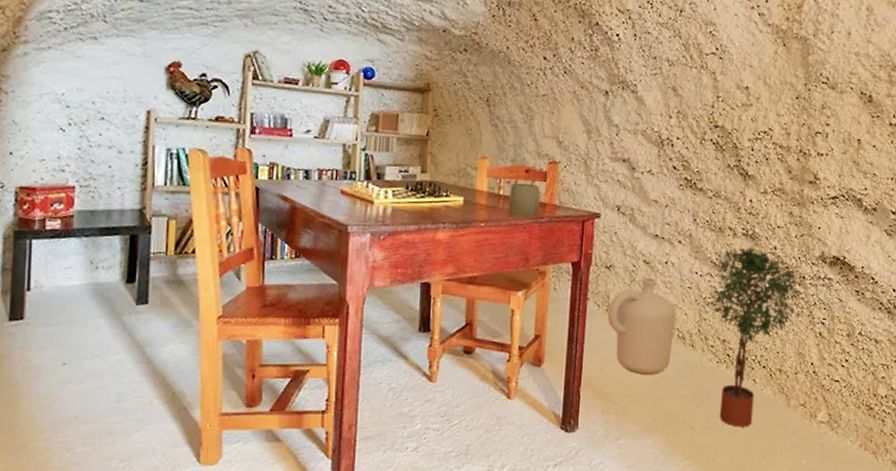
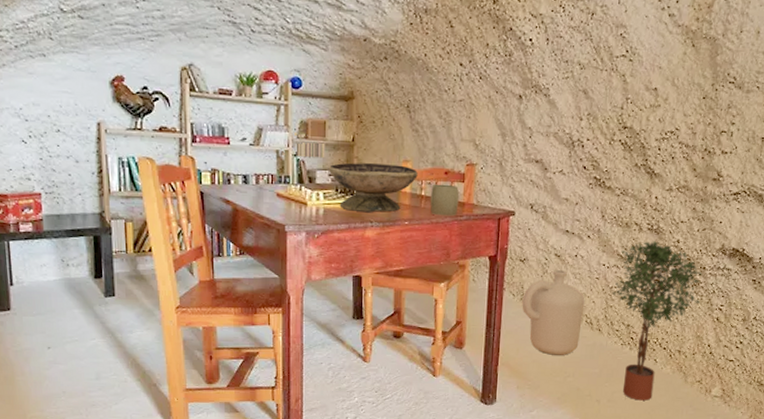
decorative bowl: none [399,158,496,213] -> present [328,163,418,213]

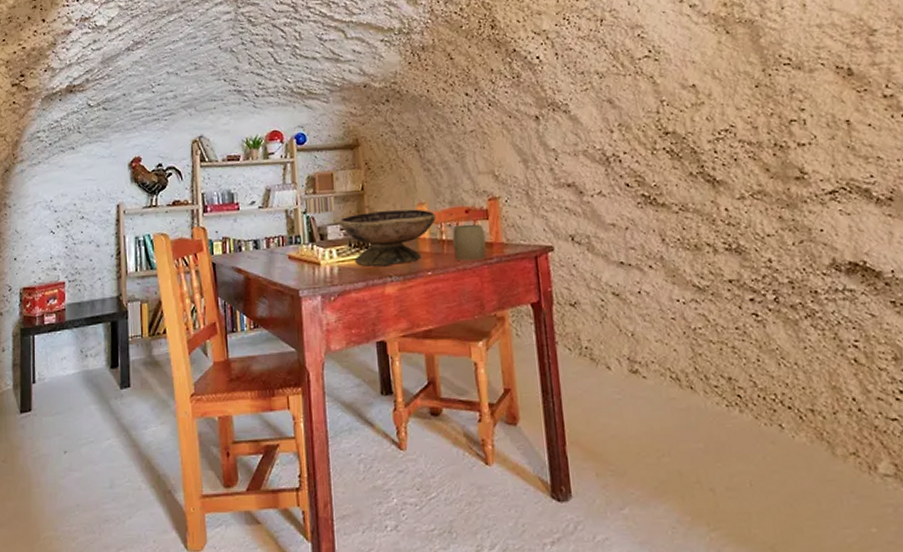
water jug: present [522,269,585,355] -> none [581,311,668,427]
potted tree: present [612,240,703,401] -> none [696,262,824,487]

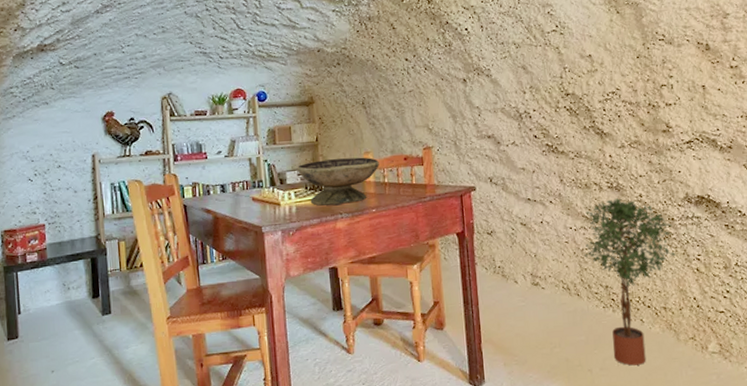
books: present [289,188,335,216] -> none [252,139,293,163]
mug: present [452,224,487,262] -> none [393,169,421,200]
potted tree: none [696,262,824,487] -> present [584,197,676,366]

